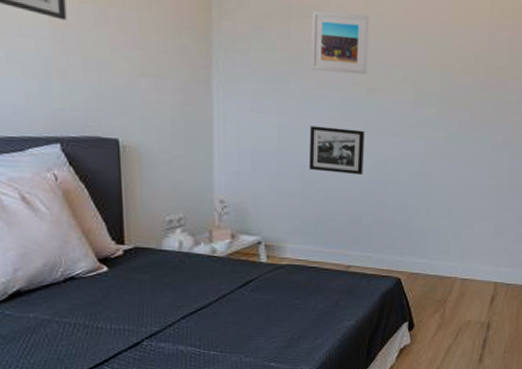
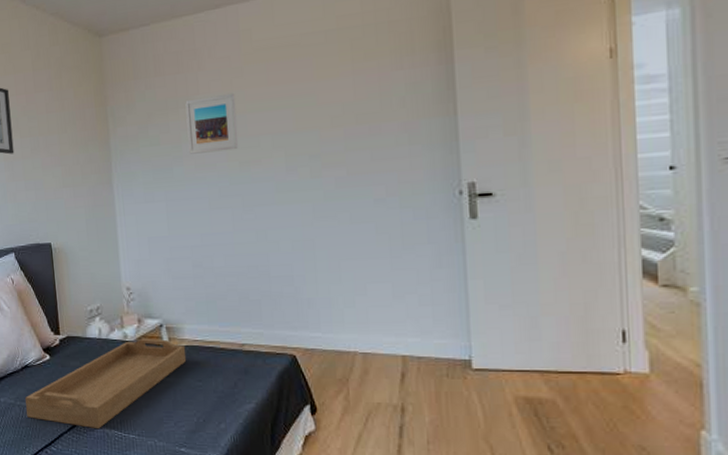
serving tray: none [68,254,286,347] -> present [25,338,187,430]
picture frame: present [308,125,364,175] -> none [194,203,246,250]

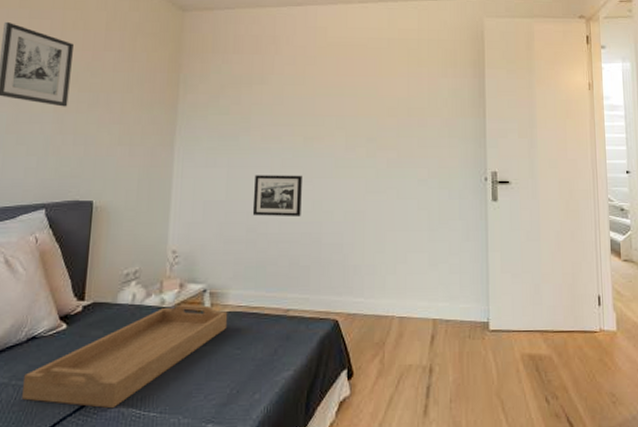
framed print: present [185,92,239,154] -> none [257,77,306,126]
picture frame: none [194,203,246,250] -> present [252,175,302,216]

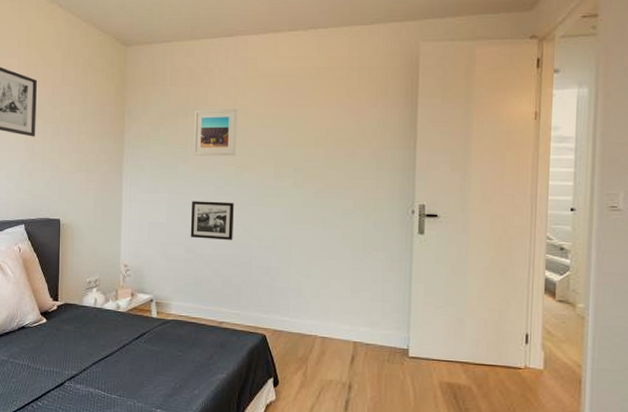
serving tray: present [22,304,228,409] -> none [18,310,171,389]
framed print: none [257,77,306,126] -> present [193,108,238,156]

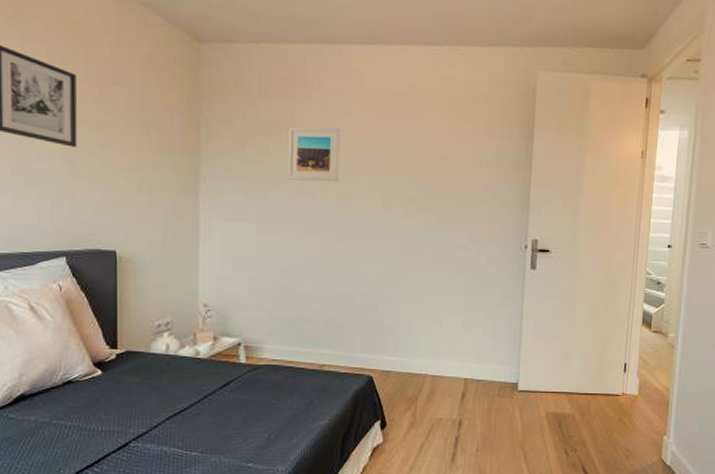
picture frame: present [190,201,234,240] -> none [285,231,337,276]

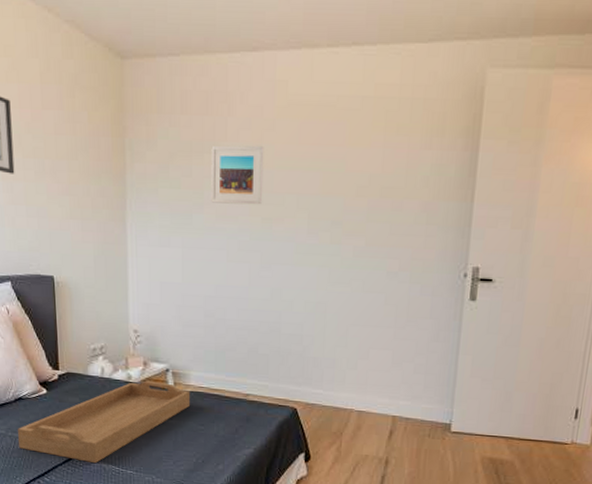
serving tray: none [65,356,264,448] -> present [18,380,191,464]

